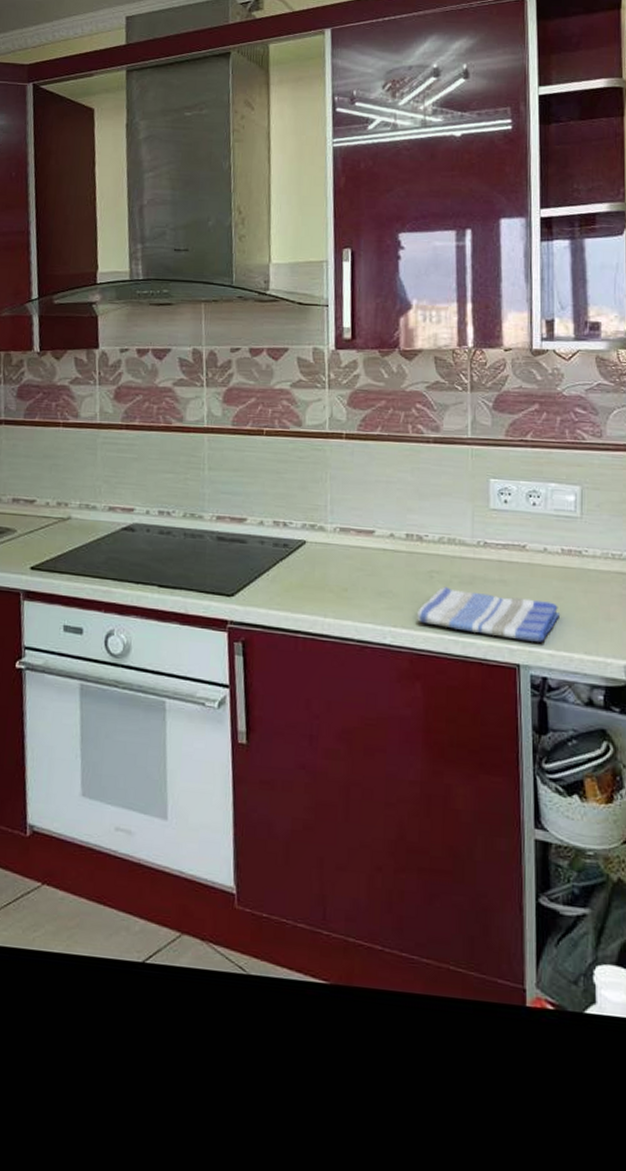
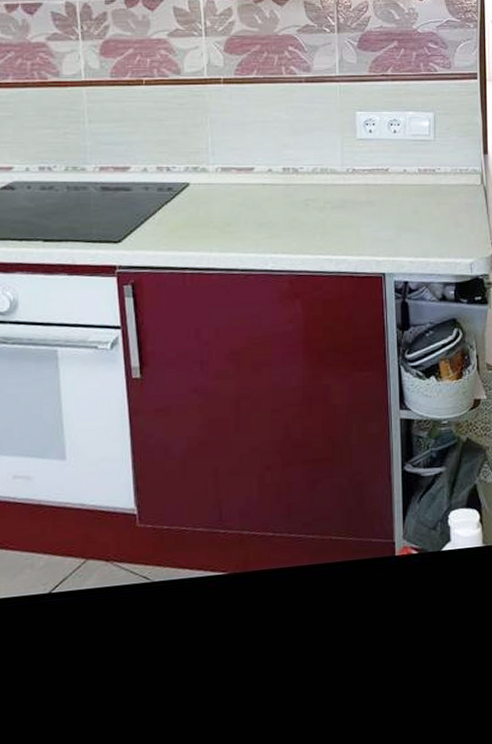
dish towel: present [417,586,561,642] -> none [295,212,419,252]

